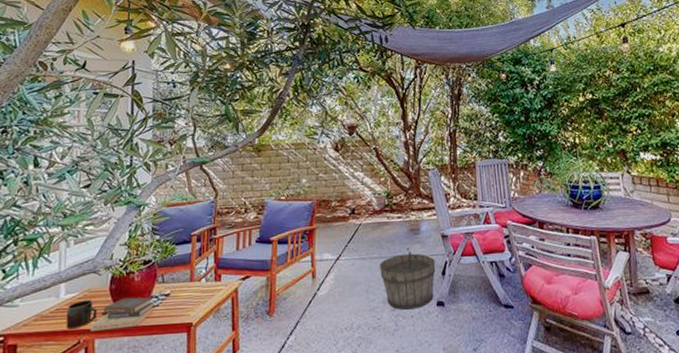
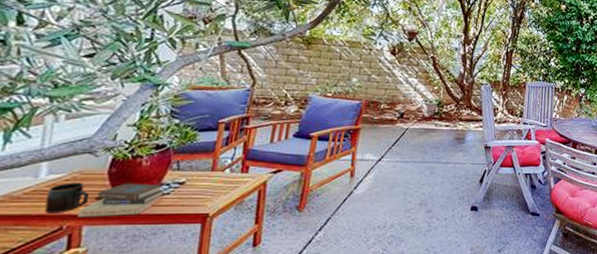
wooden bucket: present [380,248,436,310] -> none [420,155,475,212]

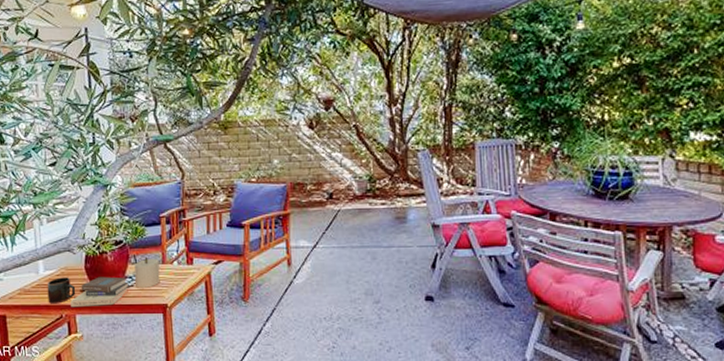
candle: none [173,163,208,198] -> present [134,257,160,289]

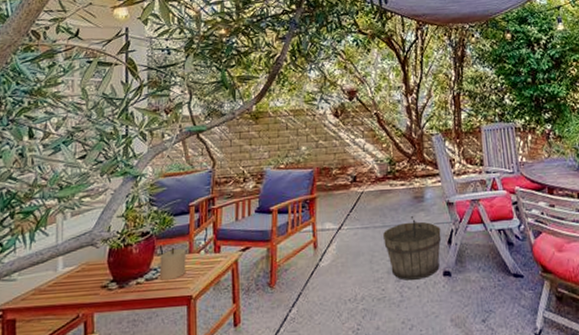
mug: present [47,277,76,304] -> none [64,273,96,303]
books: present [70,276,129,308] -> none [89,270,153,306]
wooden bucket: none [361,238,425,303] -> present [383,216,442,281]

